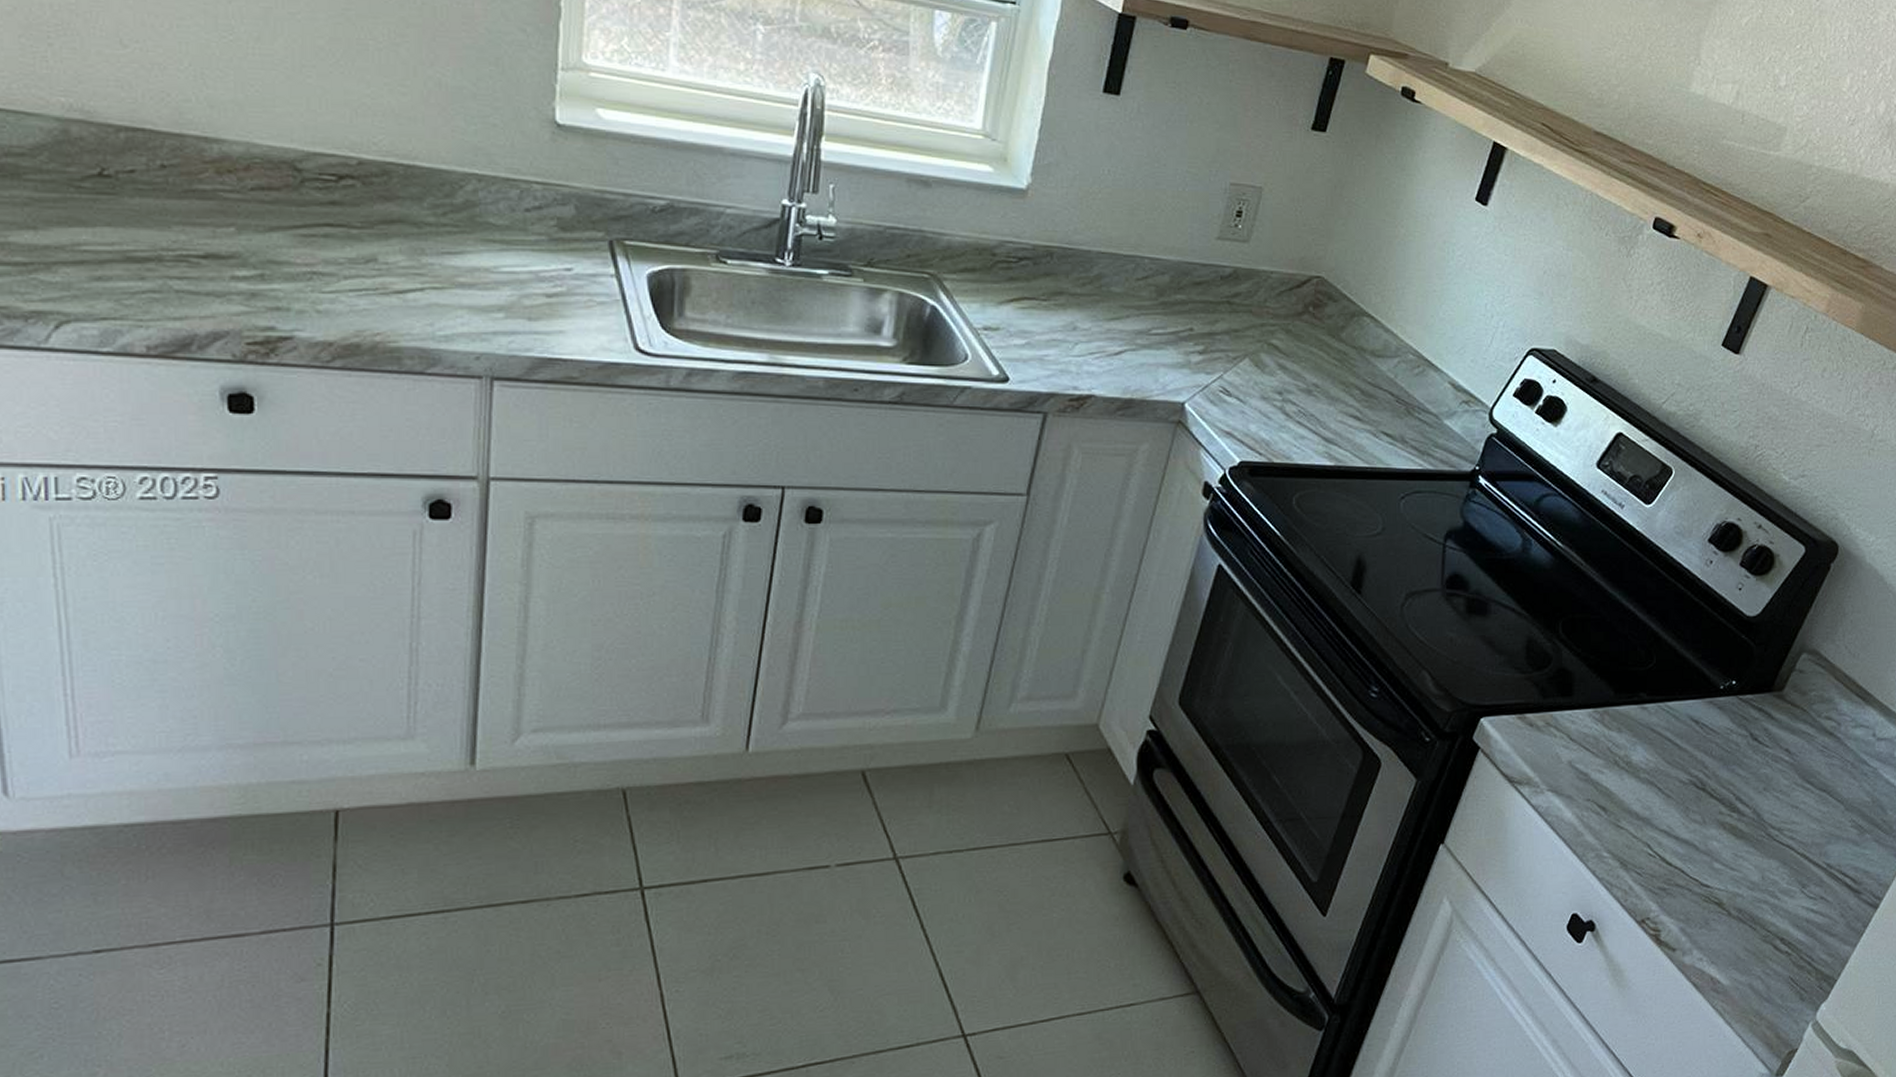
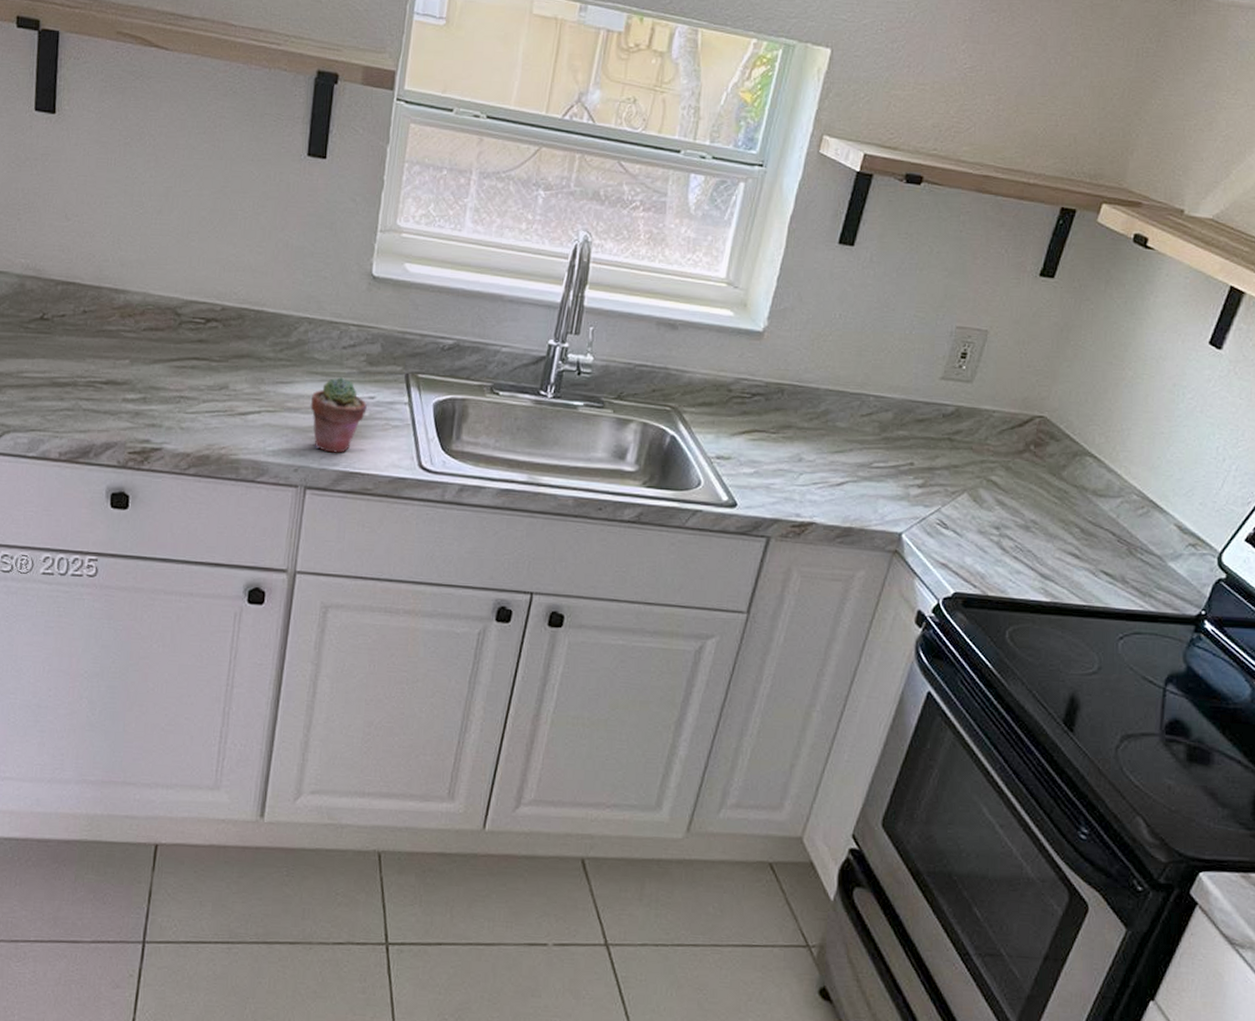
potted succulent: none [489,245,563,336] -> present [310,377,367,453]

